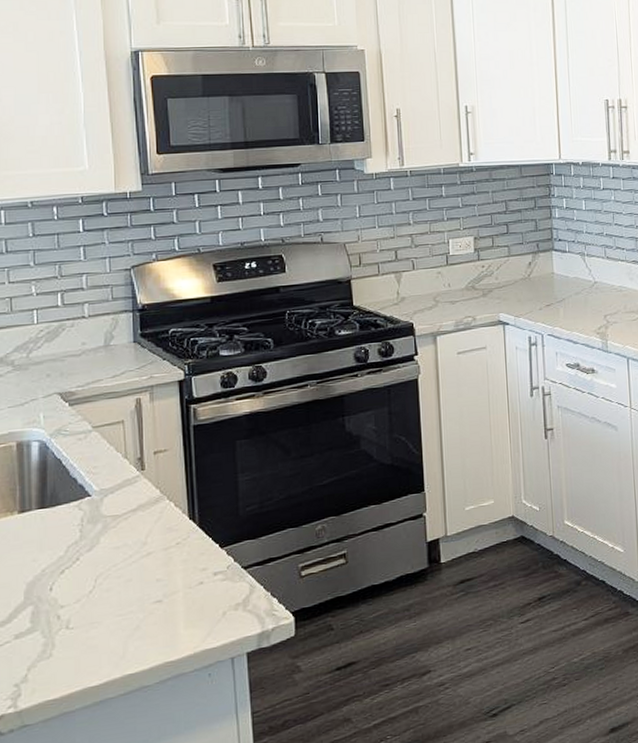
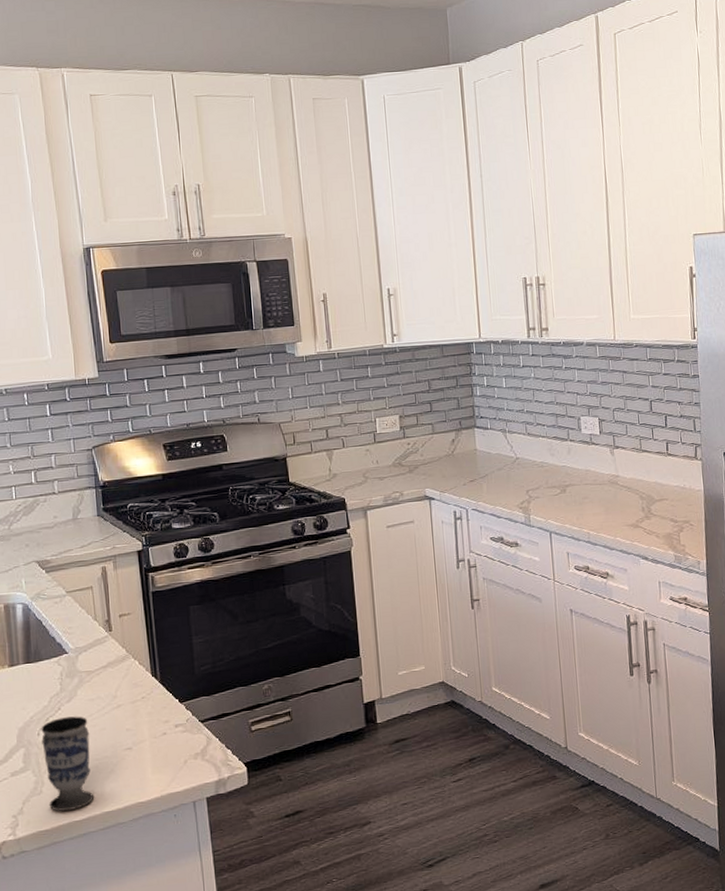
cup: none [54,566,114,677] -> present [41,716,93,811]

